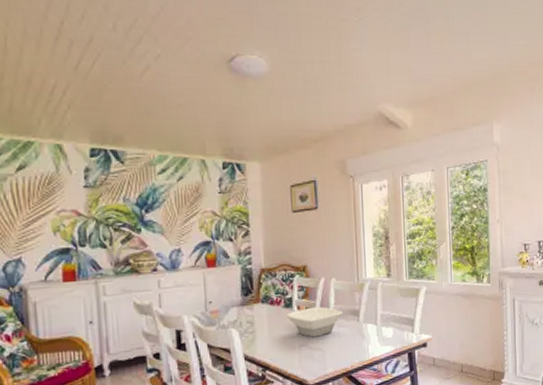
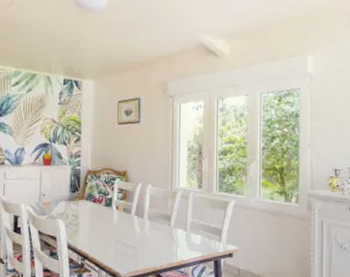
bowl: present [286,306,343,338] -> none [105,208,156,236]

